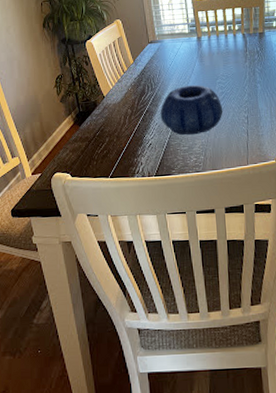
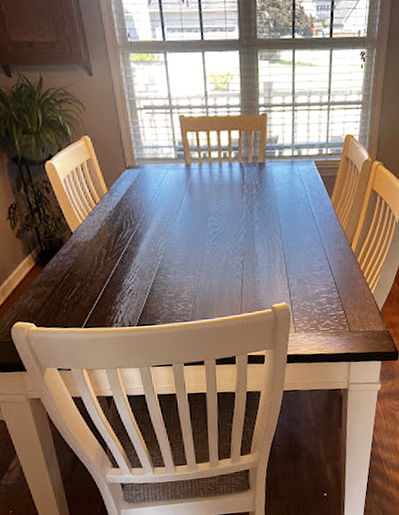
decorative bowl: present [160,85,223,135] -> none [141,222,216,281]

